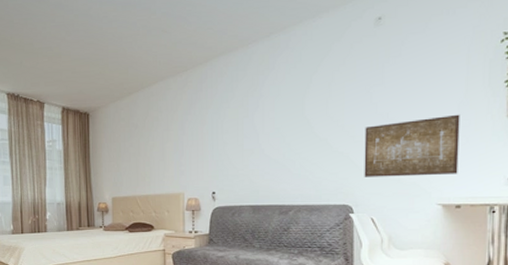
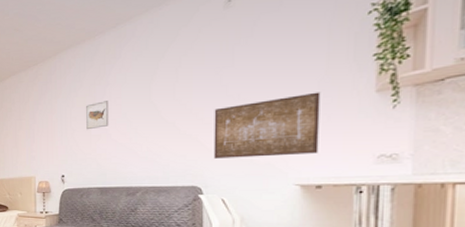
wall art: none [239,114,262,144] -> present [86,101,109,130]

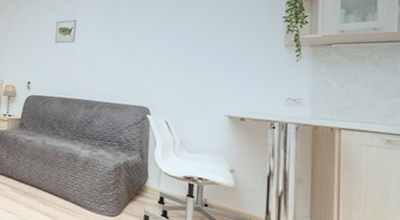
wall art: present [213,92,321,159] -> none [161,39,245,91]

